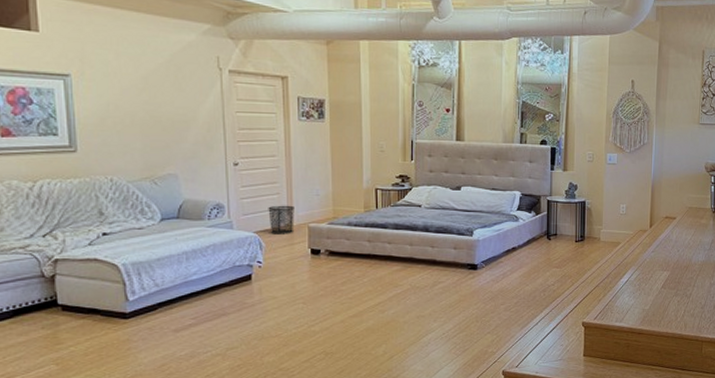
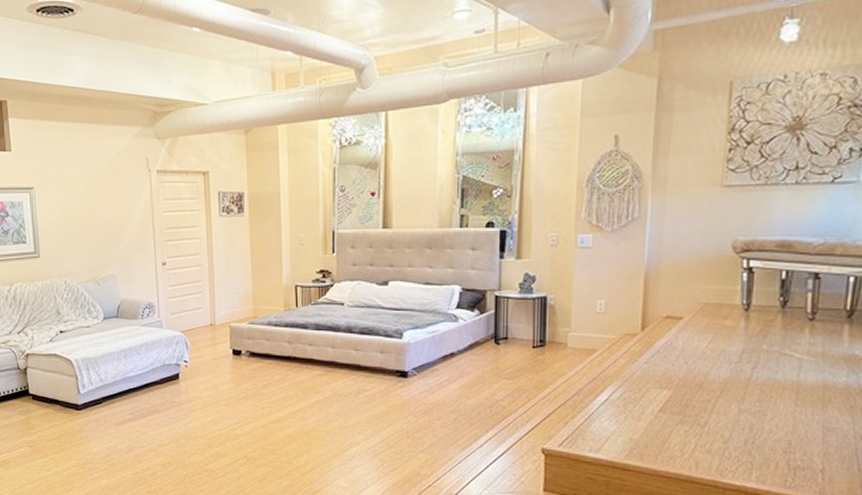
waste bin: present [268,205,294,234] -> none [193,304,217,334]

